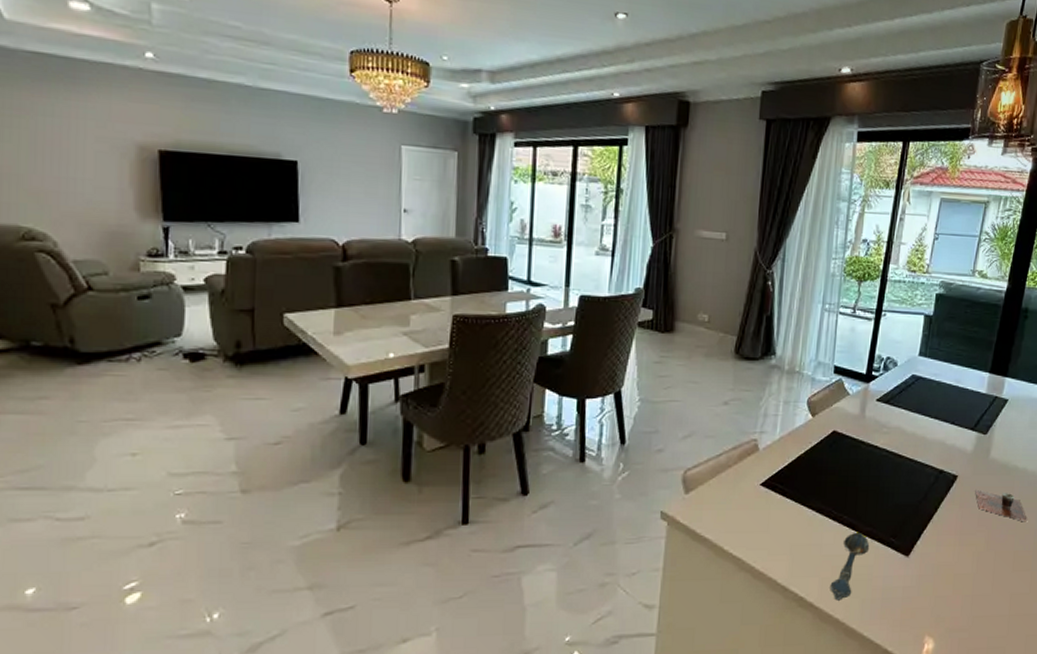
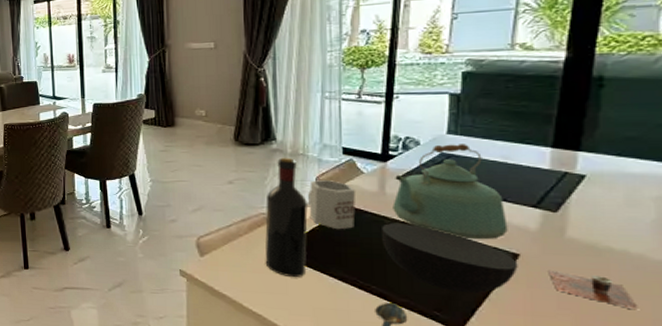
wine bottle: none [750,375,797,511] -> present [265,157,308,277]
mug: none [797,400,840,457] -> present [307,179,356,230]
bowl: none [857,448,956,517] -> present [382,223,518,294]
kettle: none [869,366,953,463] -> present [392,144,508,240]

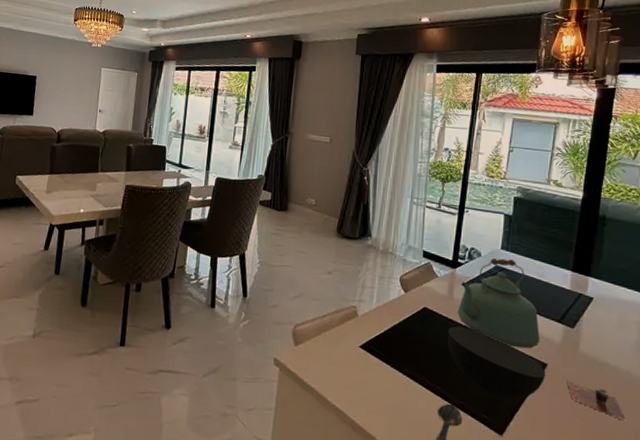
wine bottle: present [265,157,308,277] -> none [351,253,391,374]
mug: present [307,179,356,230] -> none [391,279,430,329]

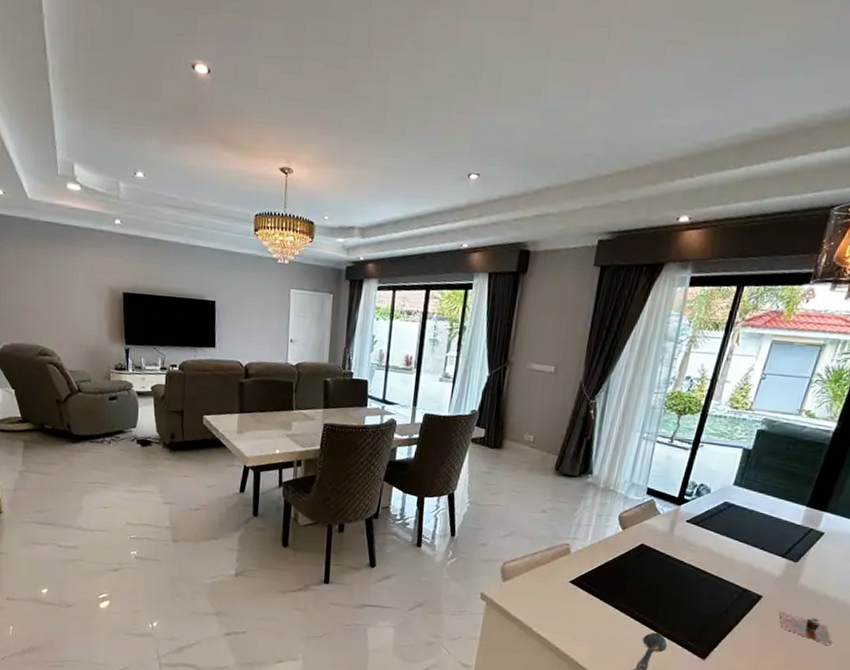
bowl: present [448,326,546,399] -> none [661,562,760,628]
kettle: present [458,258,540,349] -> none [676,494,762,582]

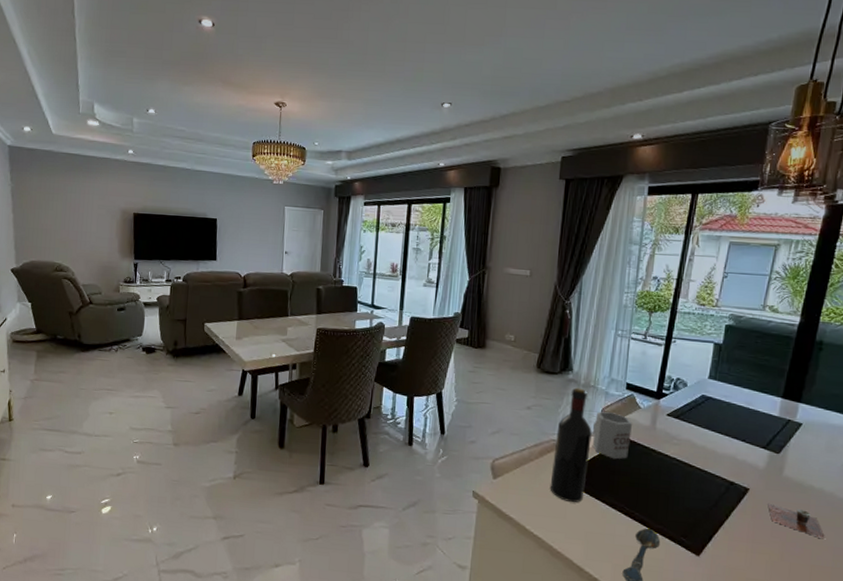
wine bottle: none [560,491,608,606] -> present [550,387,592,503]
mug: none [606,516,650,565] -> present [592,411,632,459]

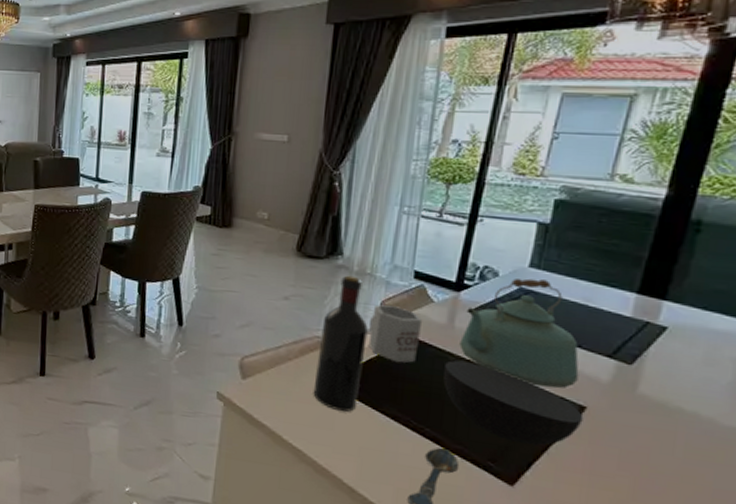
bowl: none [648,456,748,522] -> present [443,360,584,446]
kettle: none [660,388,744,475] -> present [459,278,579,389]
cup: present [768,503,826,540] -> none [613,426,701,478]

